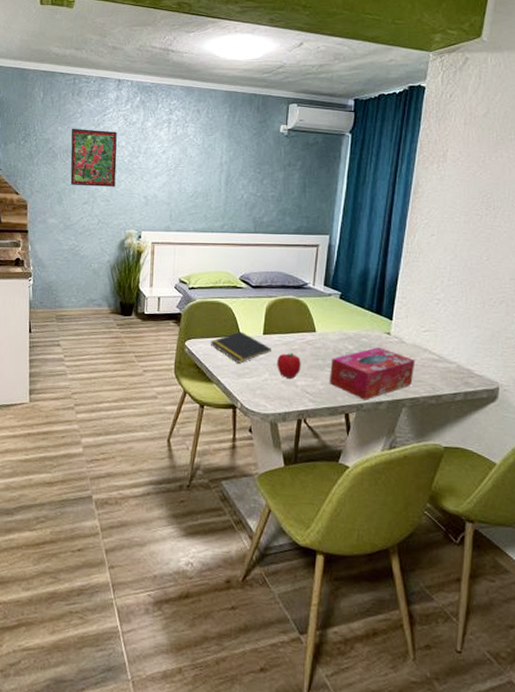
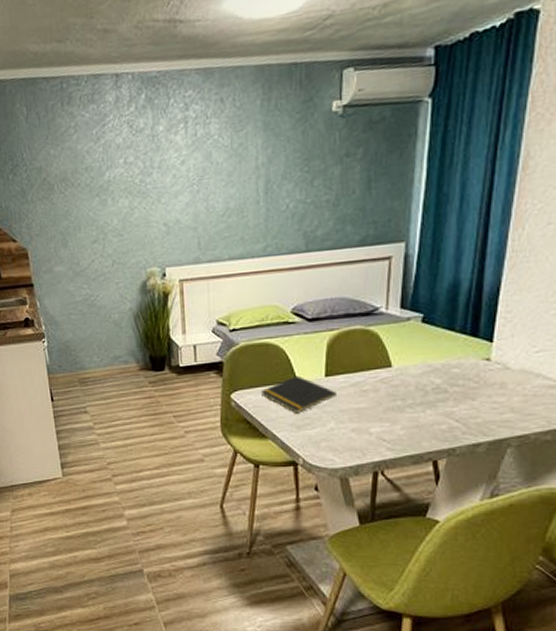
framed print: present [70,129,117,187] -> none [66,144,128,222]
fruit: present [277,352,301,380] -> none [344,394,375,427]
tissue box: present [329,347,416,400] -> none [410,378,525,443]

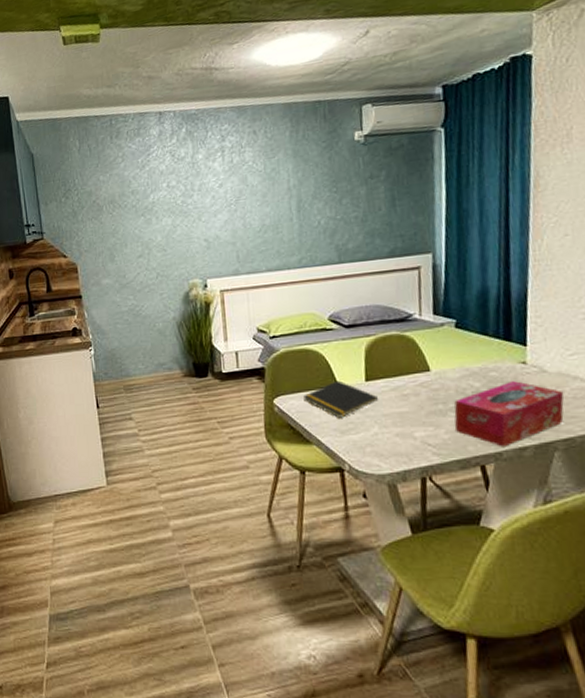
tissue box: none [410,378,525,443] -> present [454,381,564,447]

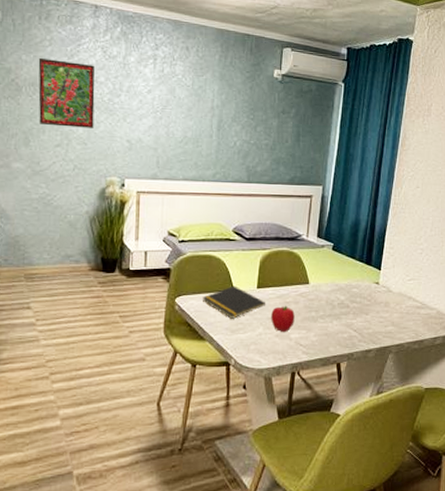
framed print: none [114,171,171,239] -> present [38,58,95,128]
fruit: none [386,398,418,431] -> present [271,305,295,333]
tissue box: present [454,381,564,447] -> none [321,297,401,349]

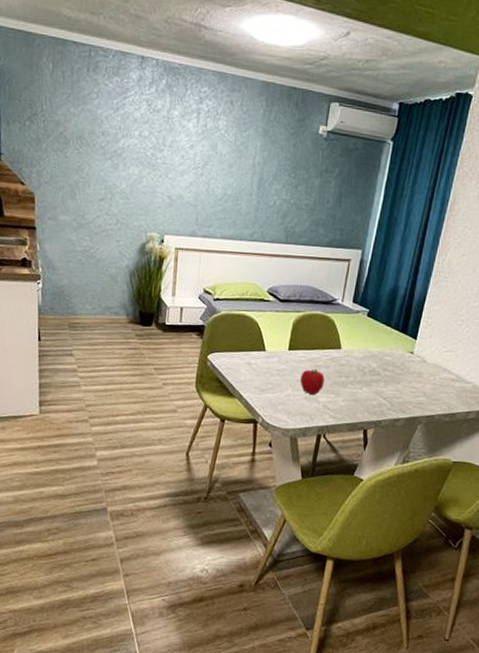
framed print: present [38,58,95,128] -> none [84,111,139,183]
notepad: present [203,285,266,319] -> none [234,346,297,378]

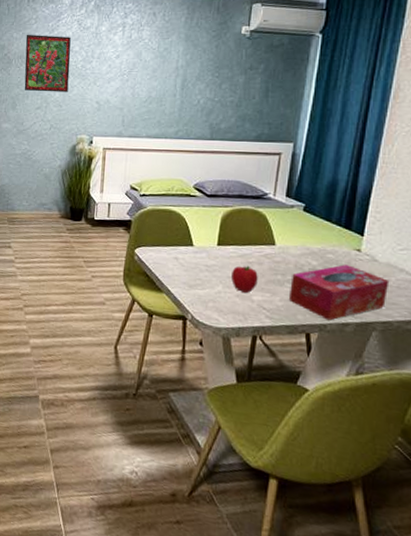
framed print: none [84,111,139,183] -> present [24,35,71,92]
tissue box: none [350,366,435,417] -> present [288,264,390,321]

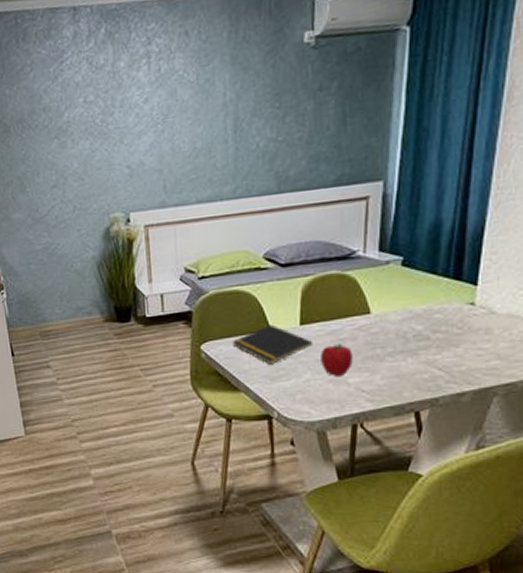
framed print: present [24,35,71,92] -> none [22,82,89,166]
notepad: none [161,241,227,274] -> present [233,324,314,364]
tissue box: present [288,264,390,321] -> none [391,323,511,393]

